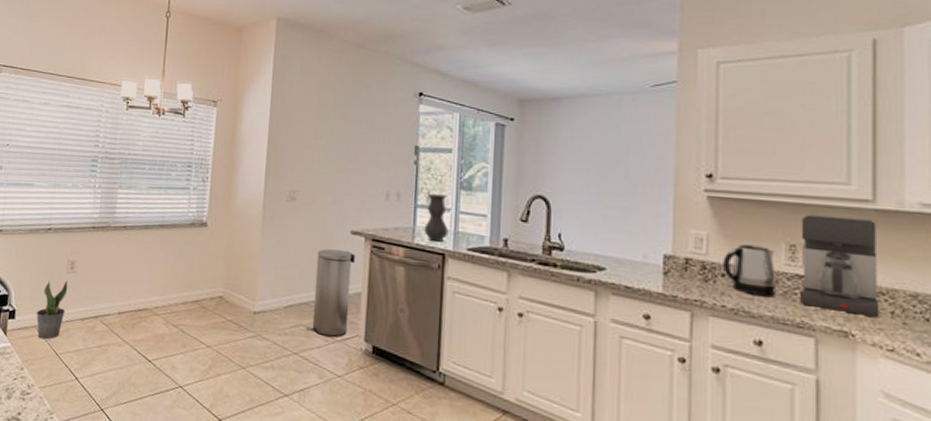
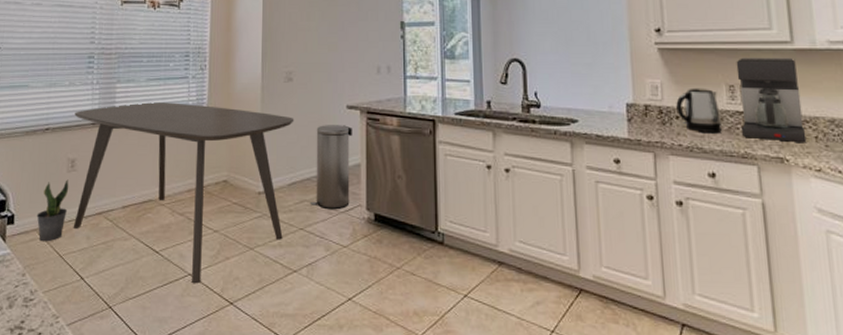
dining table: none [70,210,295,397] -> present [73,102,294,284]
vase: present [424,194,449,242] -> none [414,65,437,109]

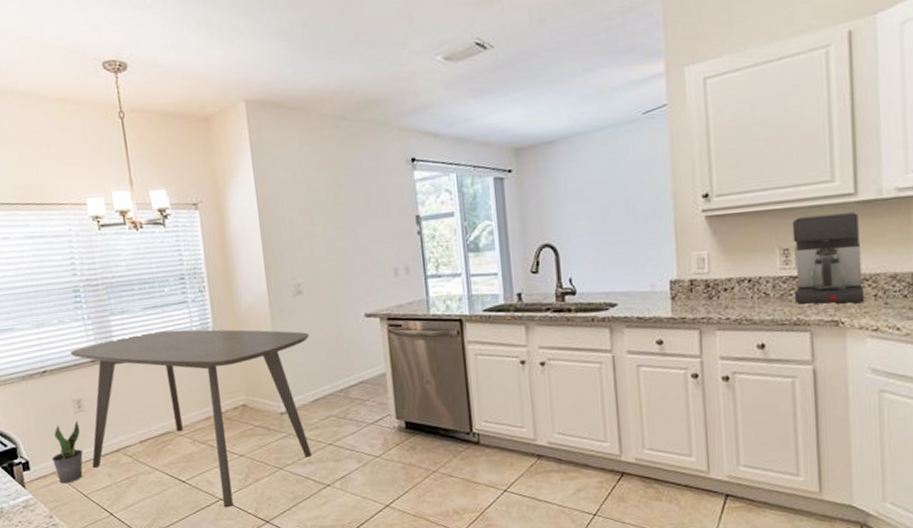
pedal bin: present [310,125,352,210] -> none [334,335,378,423]
kettle: present [676,88,723,134] -> none [724,254,775,304]

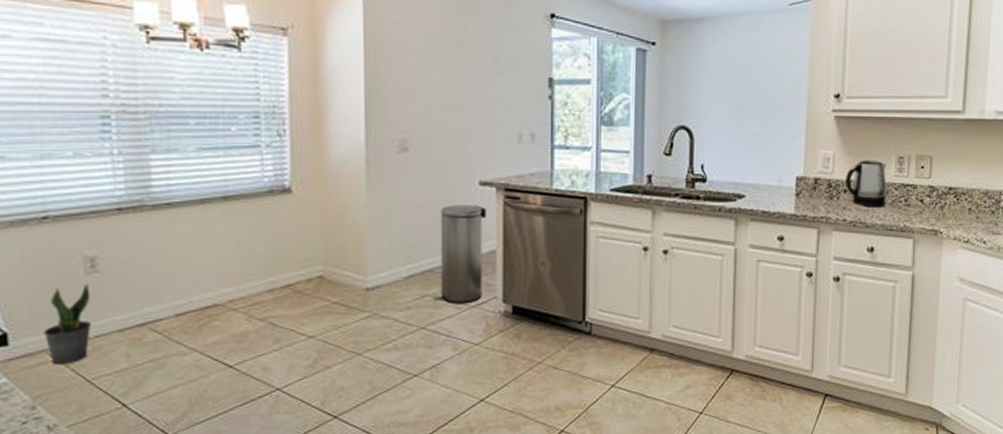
dining table: present [70,329,312,508] -> none [88,179,412,400]
pedal bin: none [334,335,378,423] -> present [434,205,486,305]
kettle: none [724,254,775,304] -> present [845,159,887,208]
coffee maker: present [792,211,865,304] -> none [904,127,964,214]

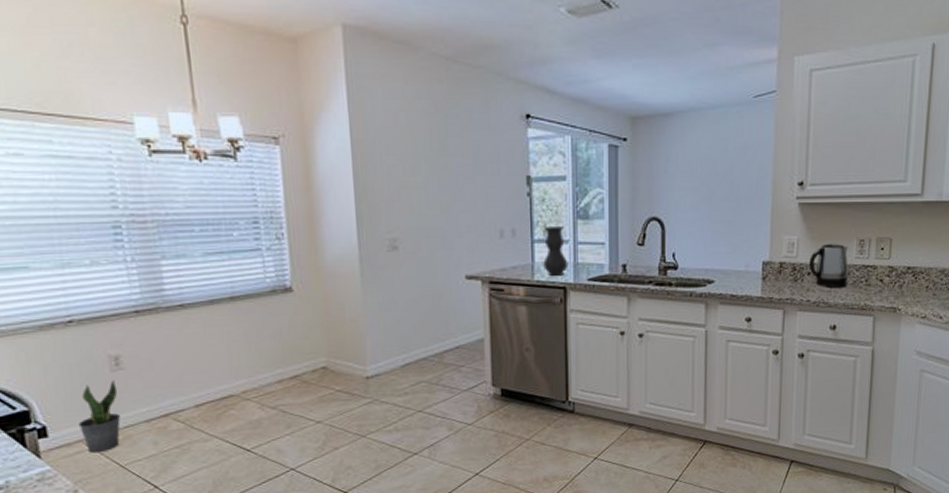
pedal bin: present [434,205,486,305] -> none [429,298,473,389]
vase: none [563,132,590,184] -> present [543,227,568,276]

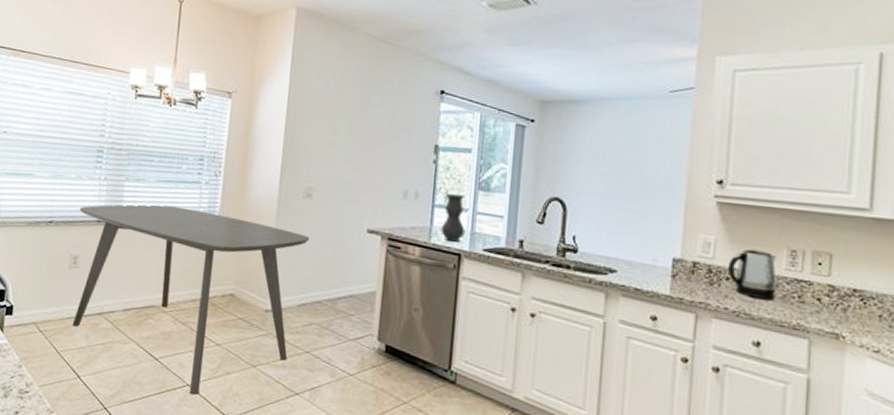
potted plant: present [78,380,121,453] -> none [35,276,71,337]
dining table: none [107,281,404,478] -> present [72,204,310,395]

